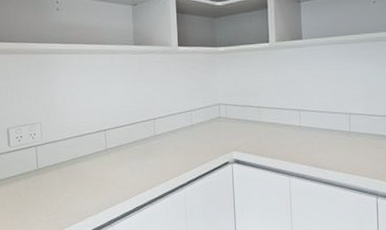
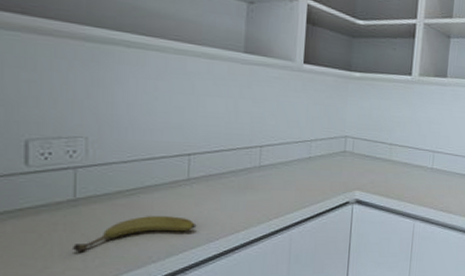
fruit: none [39,180,116,209] -> present [71,216,197,252]

